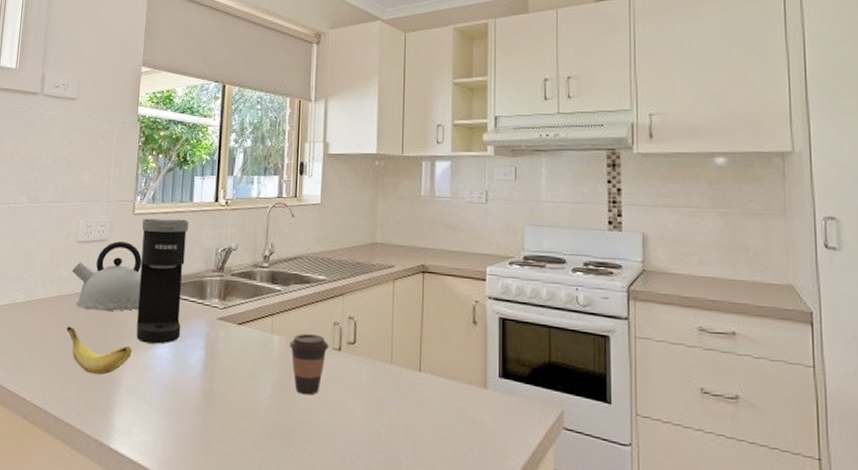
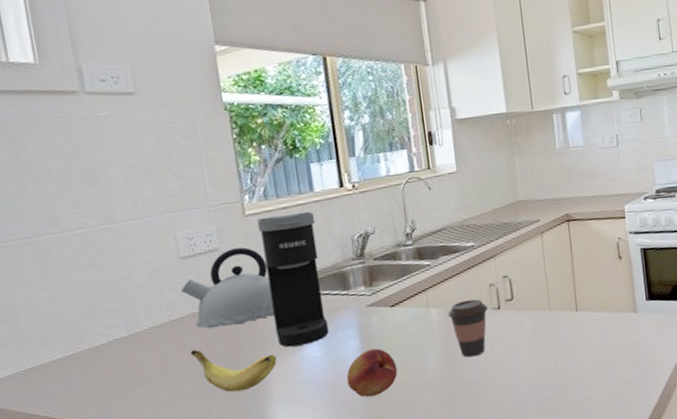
fruit: none [186,362,233,411] -> present [346,348,398,397]

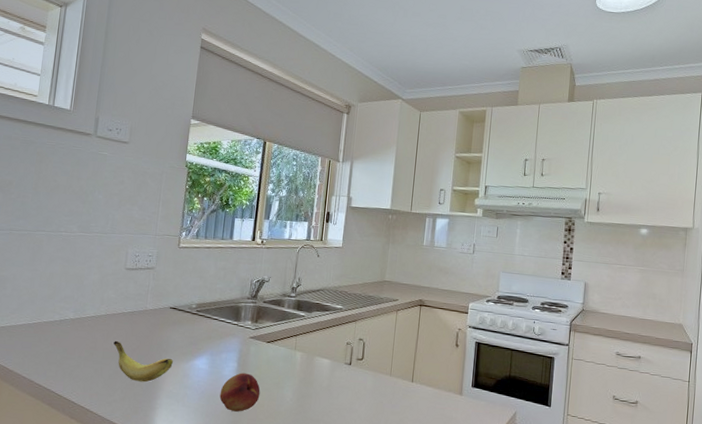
kettle: present [181,247,275,328] -> none [120,270,185,329]
coffee maker: present [257,211,329,348] -> none [177,251,229,357]
coffee cup: present [448,299,488,358] -> none [309,351,342,400]

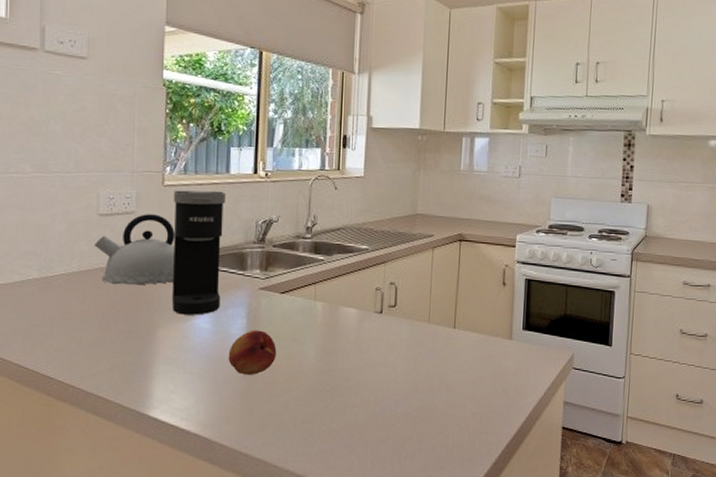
banana: present [113,340,173,383] -> none [92,301,168,348]
kettle: none [120,270,185,329] -> present [95,214,176,285]
coffee maker: none [177,251,229,357] -> present [171,190,227,315]

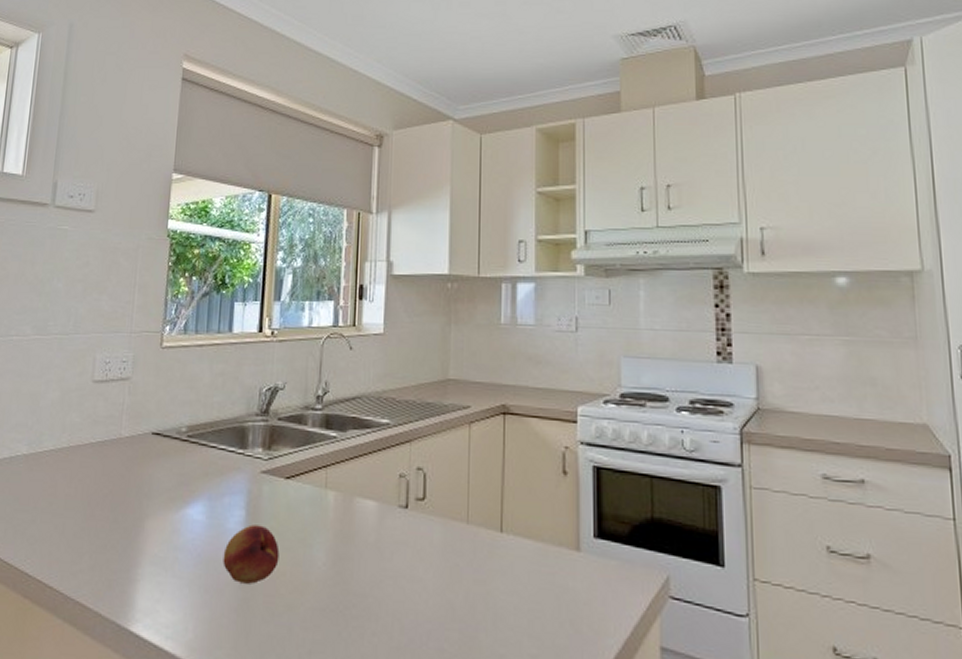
kettle: present [95,214,176,285] -> none [87,380,171,465]
coffee maker: present [171,190,227,315] -> none [163,352,228,504]

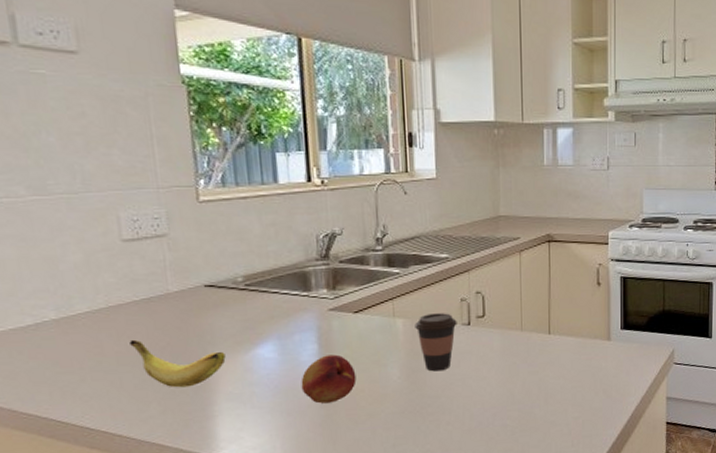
banana: none [79,483,158,543] -> present [129,339,226,388]
coffee cup: none [347,488,394,563] -> present [415,313,457,372]

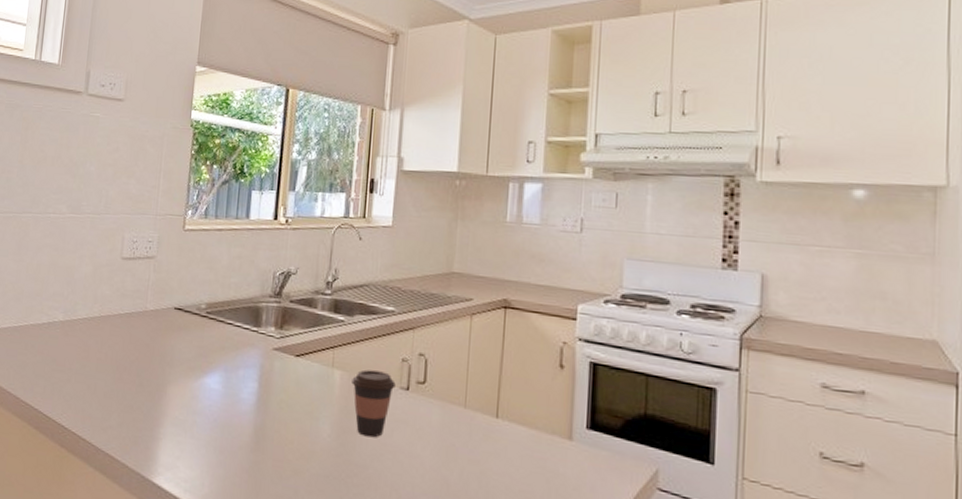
banana: present [129,339,226,388] -> none [109,349,179,405]
fruit: present [301,354,357,404] -> none [236,396,289,449]

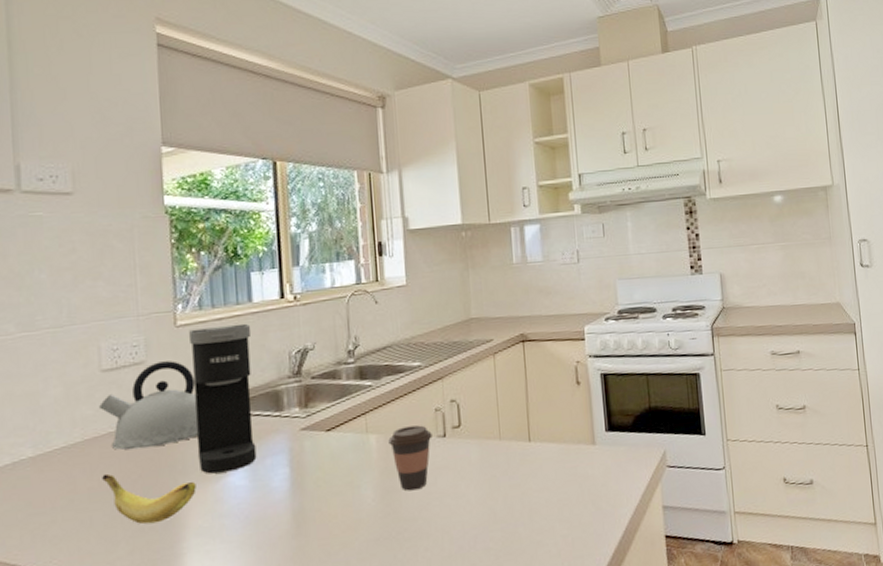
banana: none [109,349,179,405] -> present [102,473,196,525]
kettle: none [116,259,192,336] -> present [99,361,199,450]
coffee maker: none [184,235,245,374] -> present [189,323,257,474]

